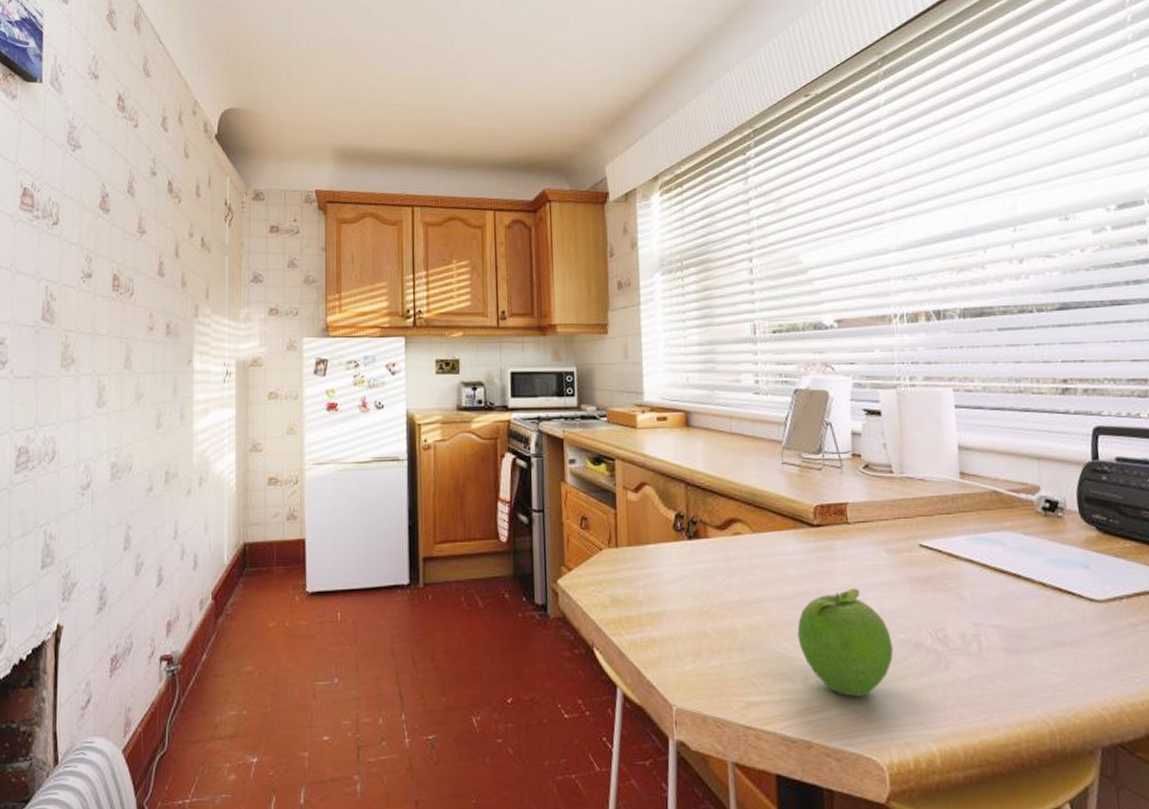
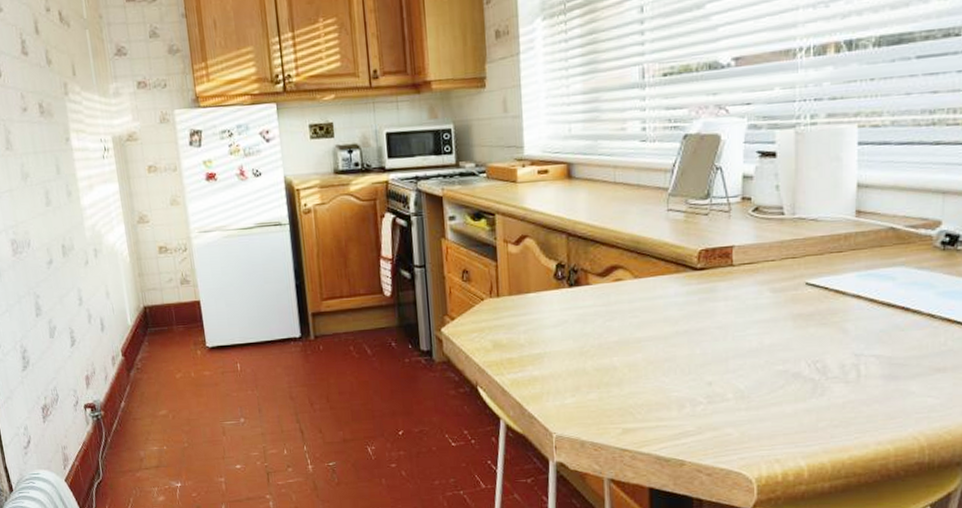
fruit: present [797,588,894,697] -> none [675,325,771,422]

